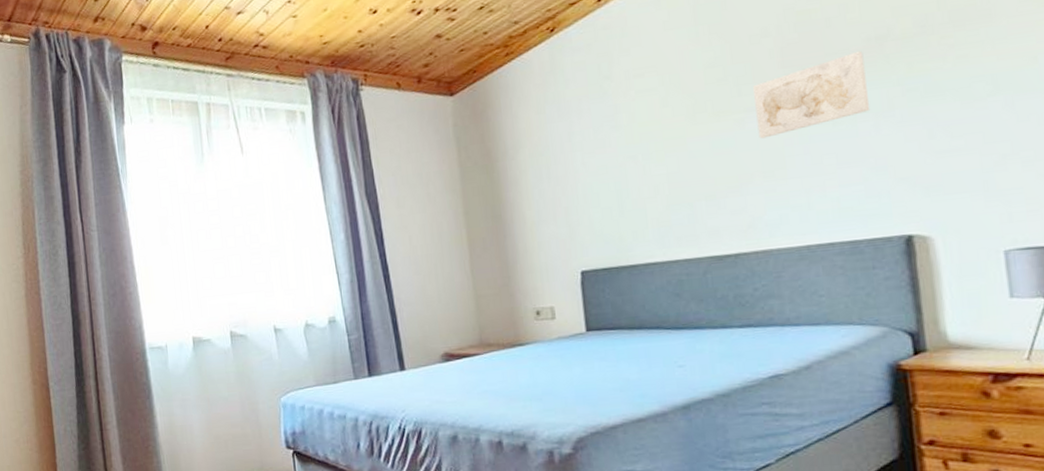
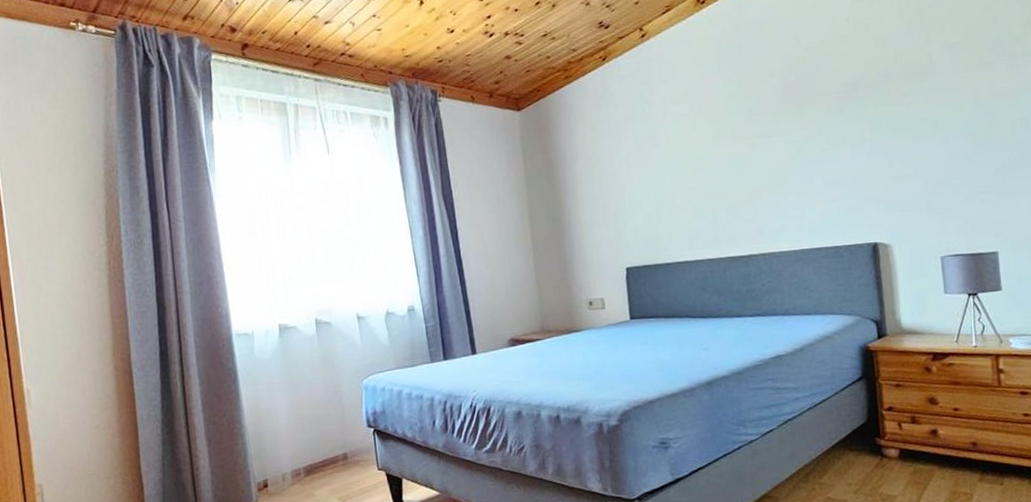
wall art: present [753,51,871,139] -> none [762,93,848,161]

